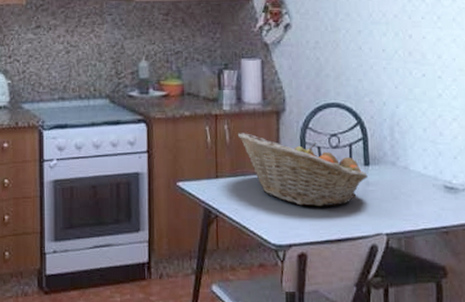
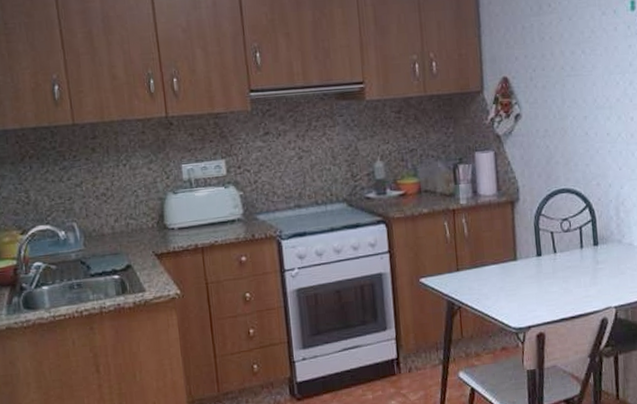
fruit basket: present [237,133,368,207] -> none [475,225,597,289]

